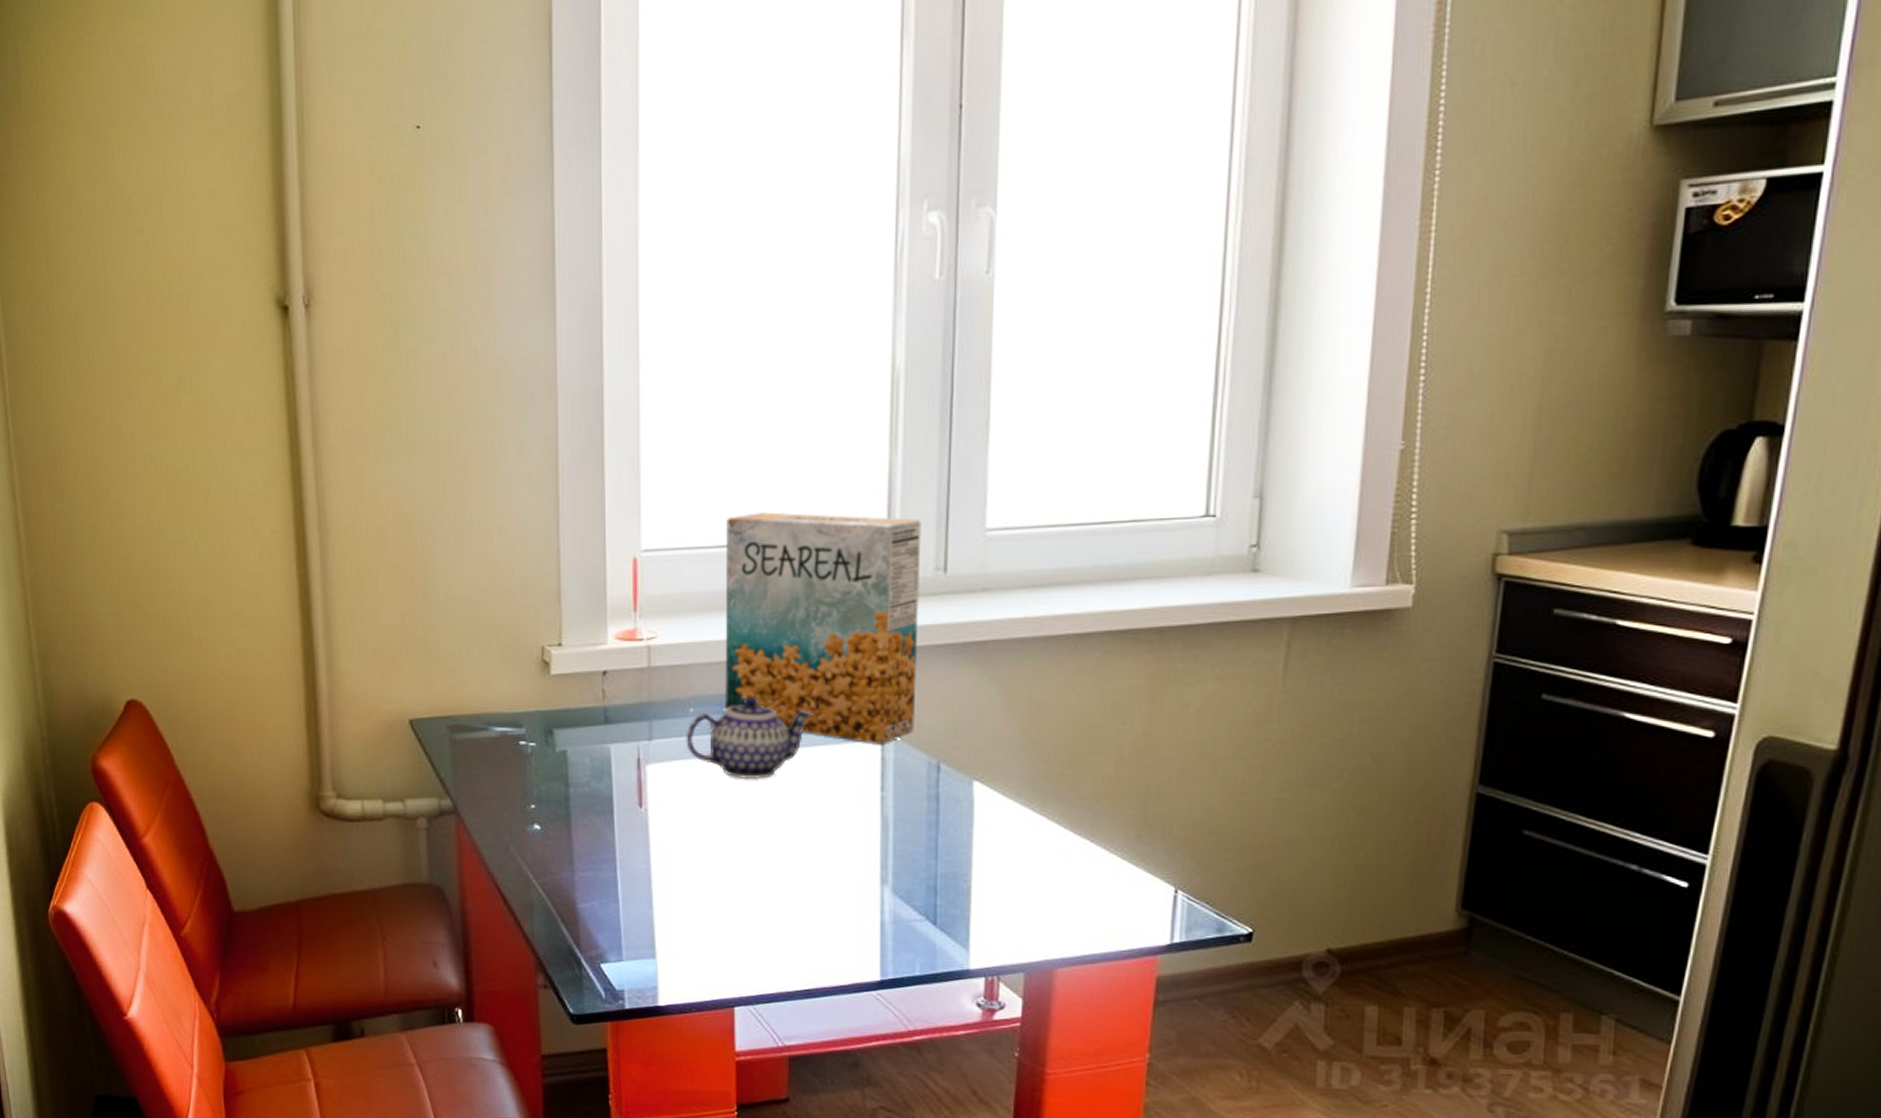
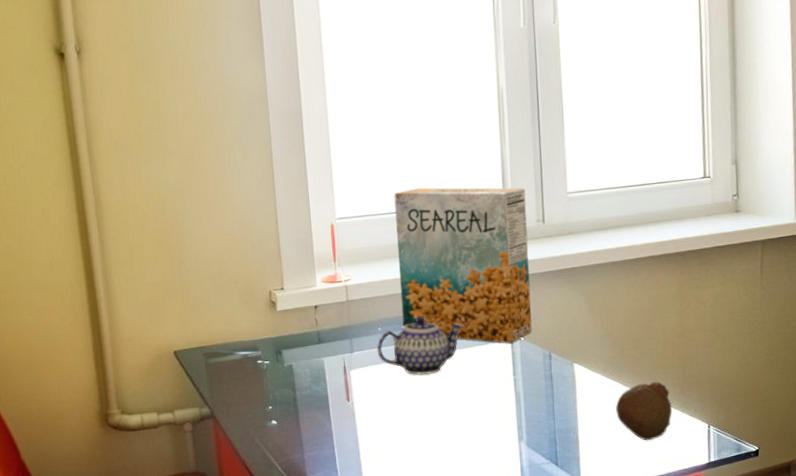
fruit: none [1032,816,1121,903] -> present [616,381,673,441]

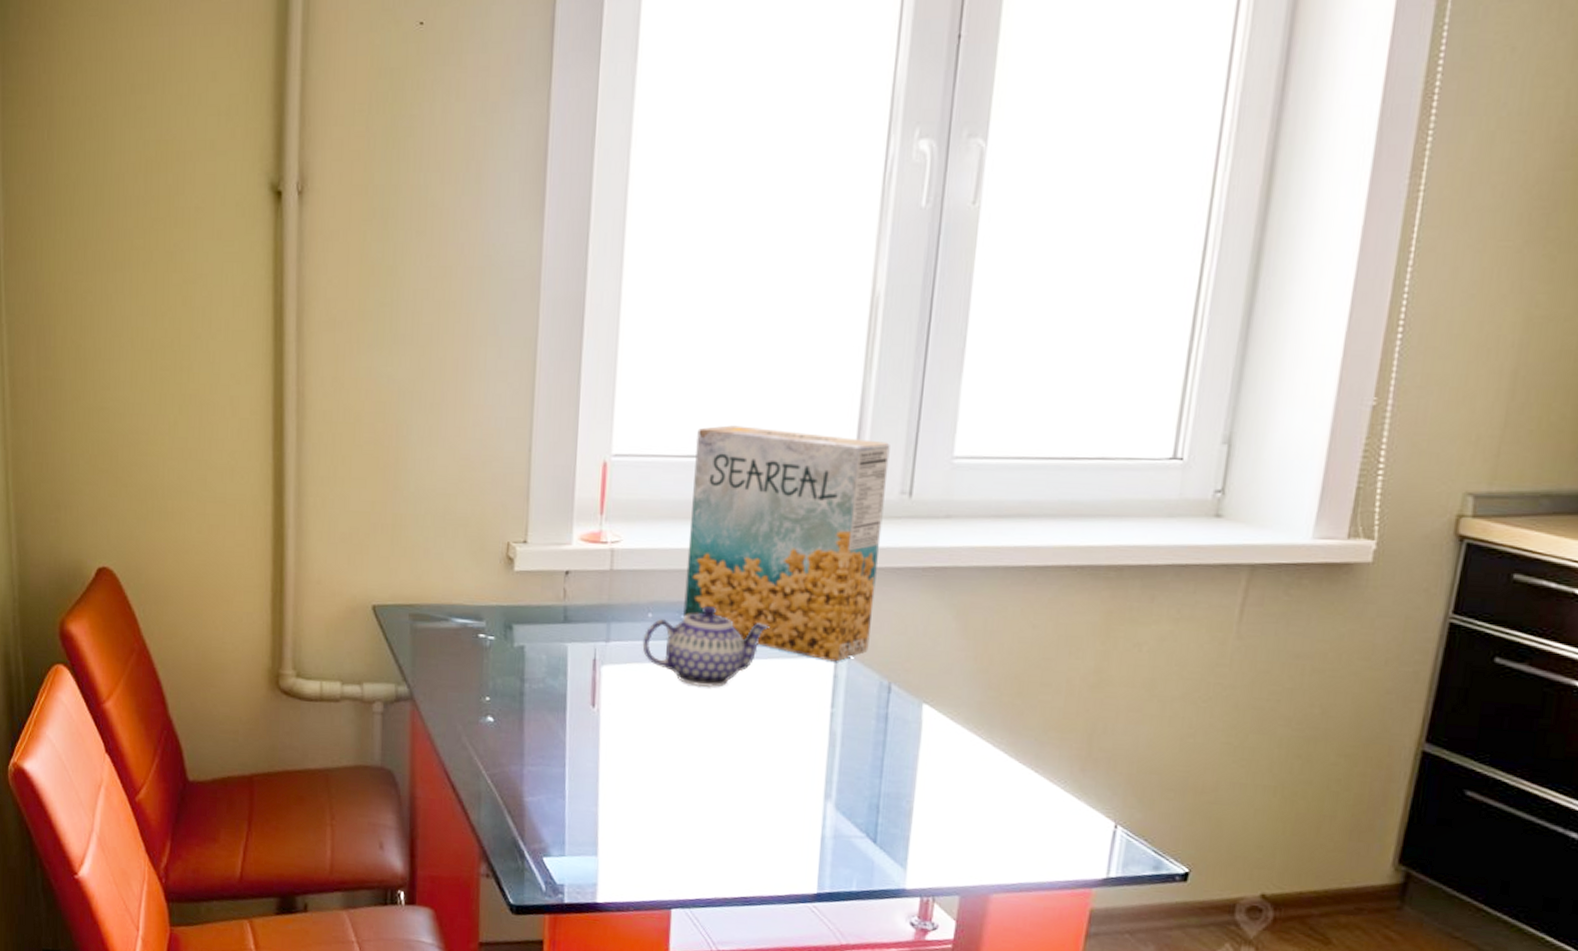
fruit: present [616,381,673,441] -> none [975,747,1063,831]

